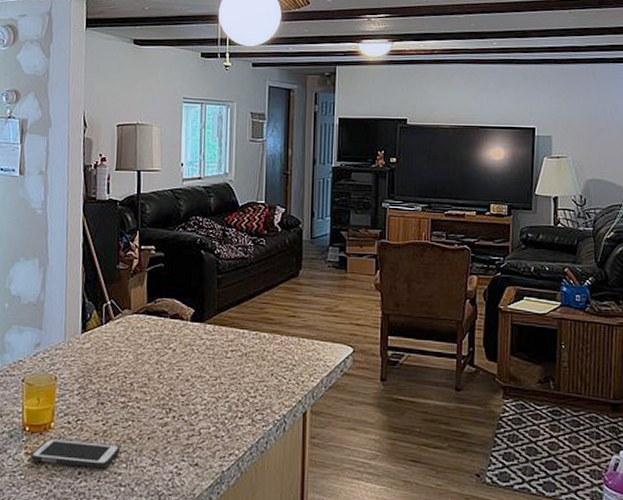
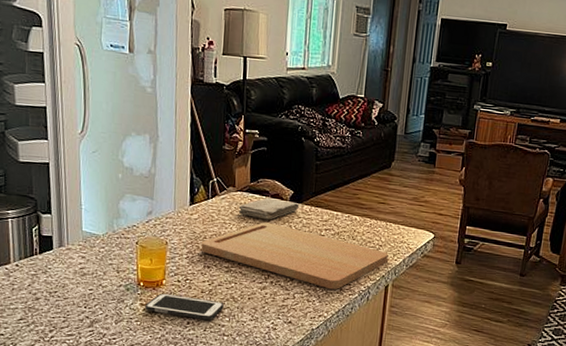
cutting board: none [93,347,304,422] -> present [201,222,388,290]
washcloth: none [134,319,202,344] -> present [238,198,299,220]

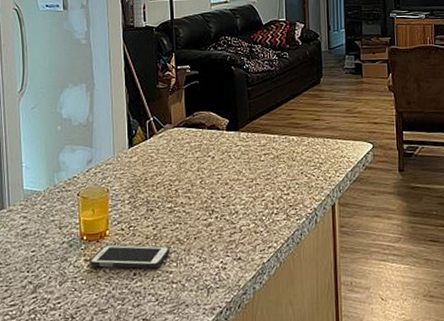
cutting board: present [201,222,388,290] -> none [142,155,331,217]
washcloth: present [238,198,299,220] -> none [176,130,236,153]

